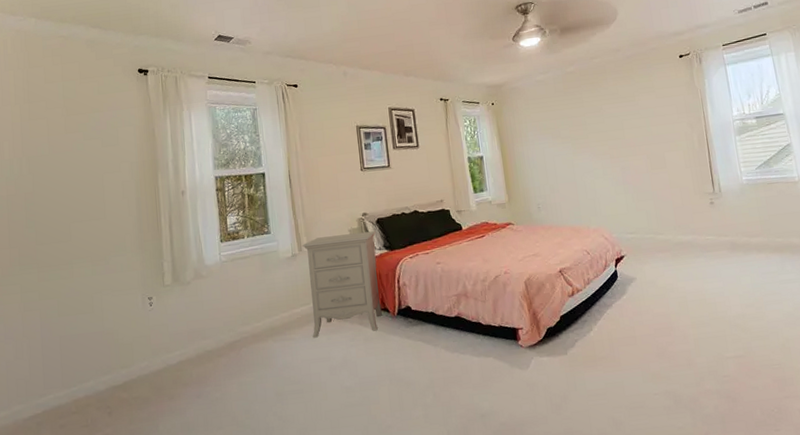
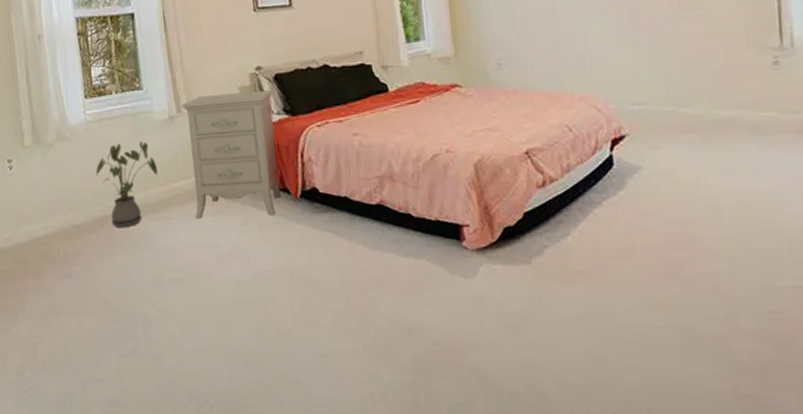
house plant: none [227,275,281,350] -> present [95,140,158,227]

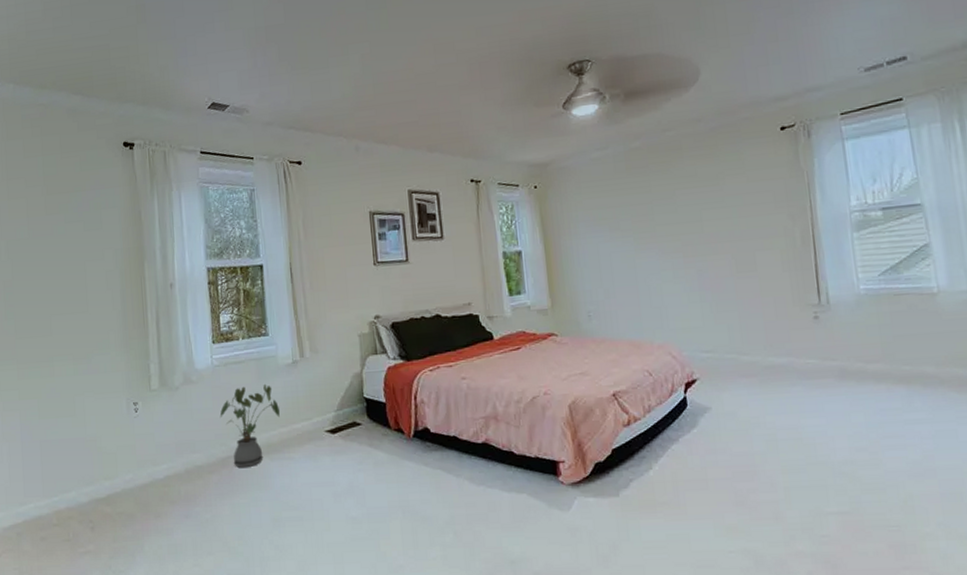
nightstand: present [181,90,281,219] -> none [304,337,395,459]

